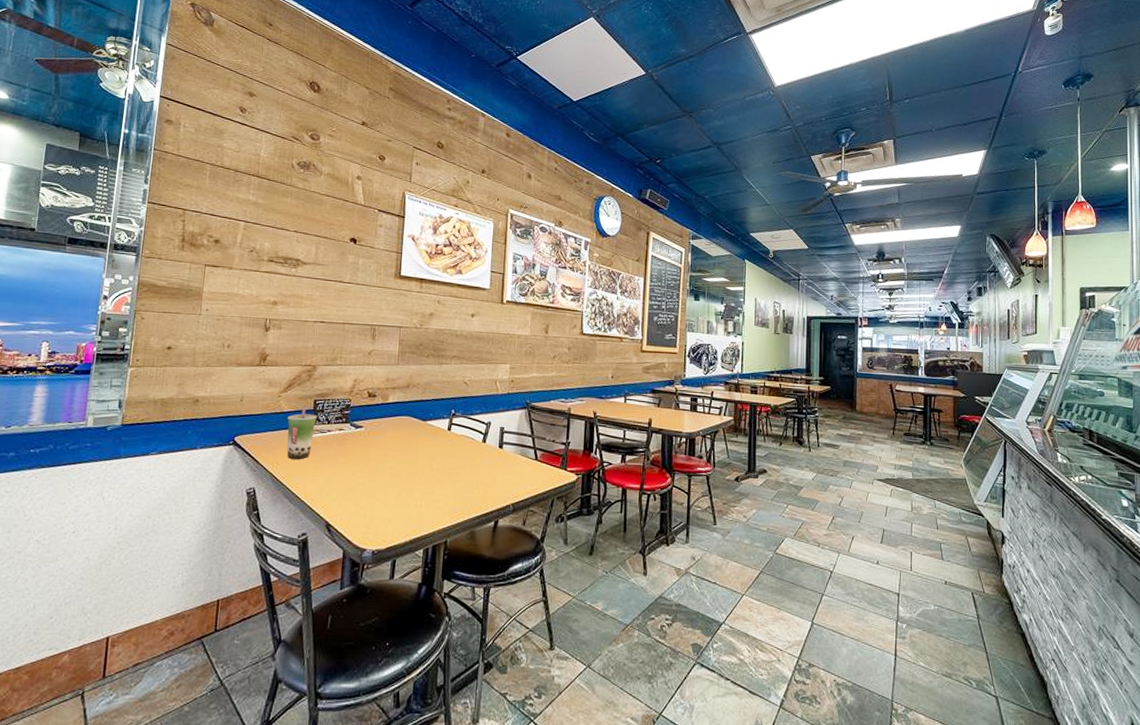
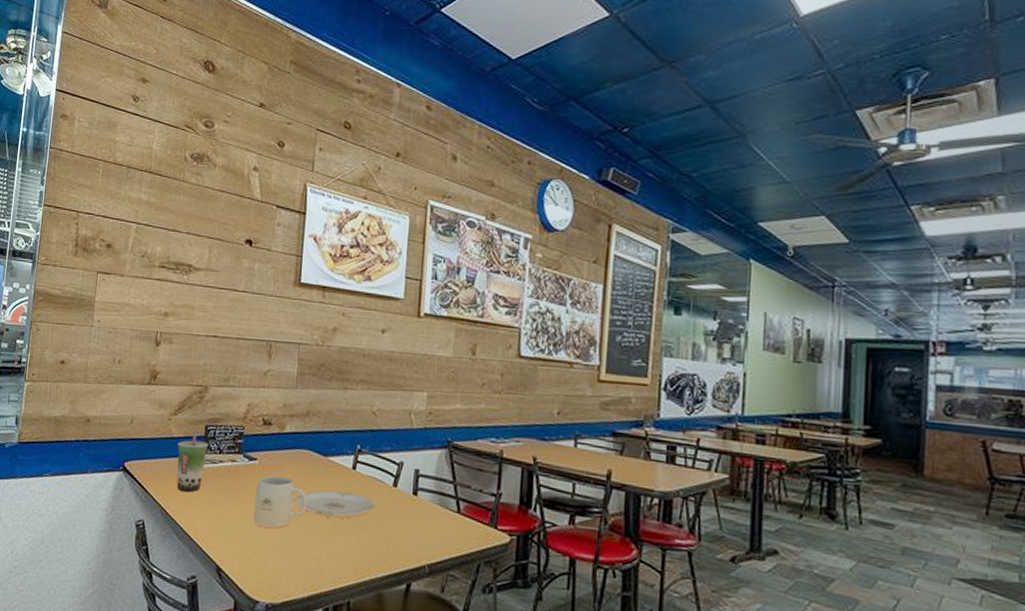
mug: none [360,440,409,486] -> present [253,475,308,529]
plate: none [398,449,467,473] -> present [295,490,375,519]

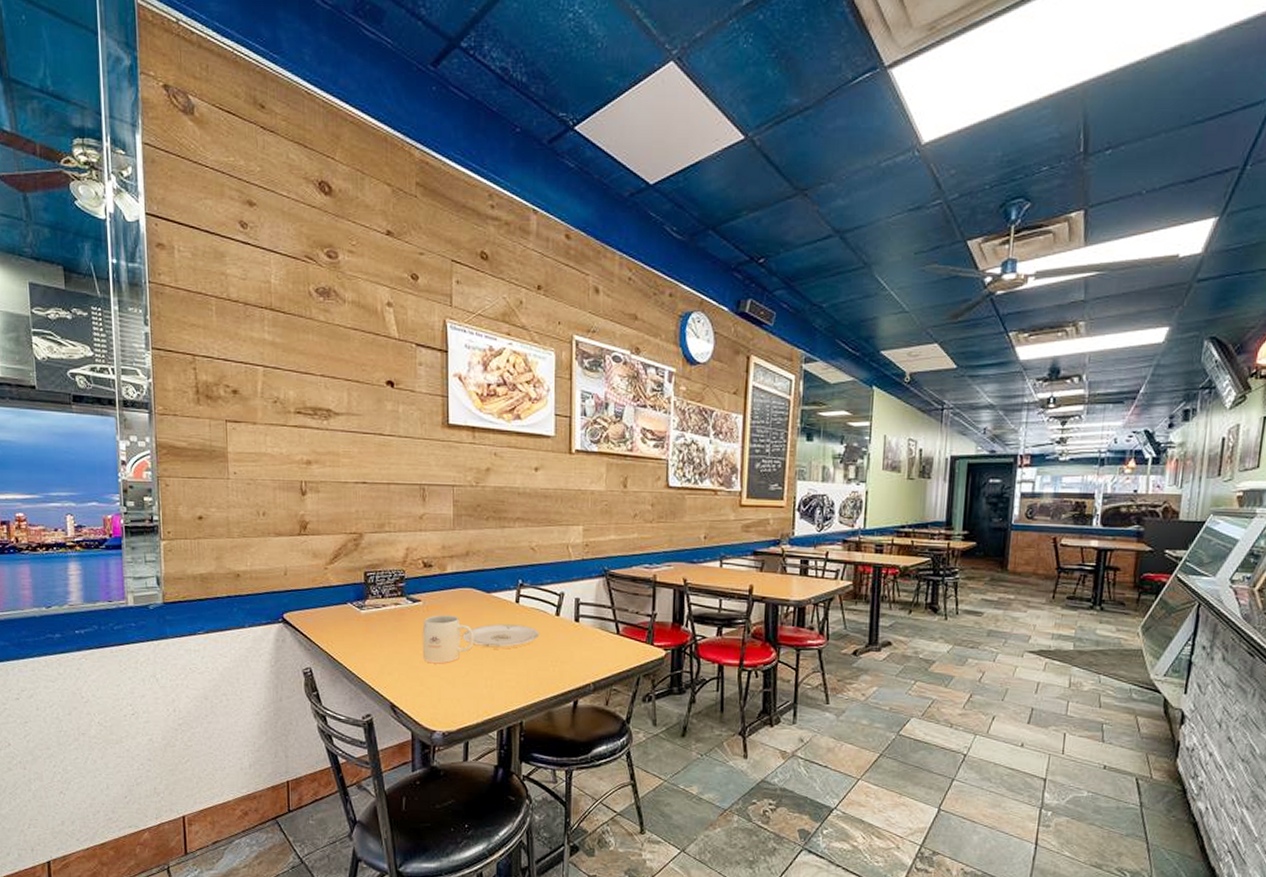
beverage cup: present [176,431,209,492] -> none [337,578,371,637]

